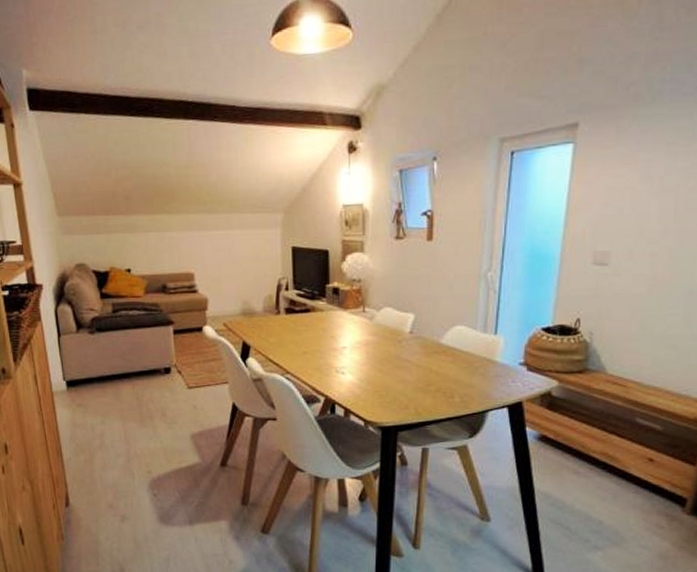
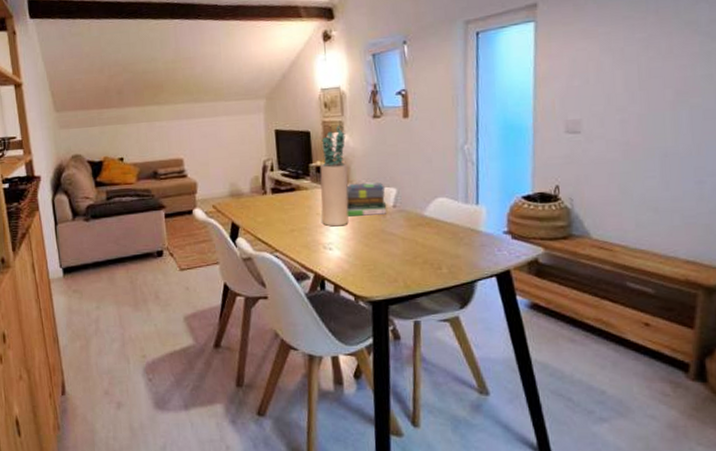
vase: none [336,240,366,351] -> present [319,120,349,227]
books: none [362,307,403,341] -> present [346,183,387,217]

